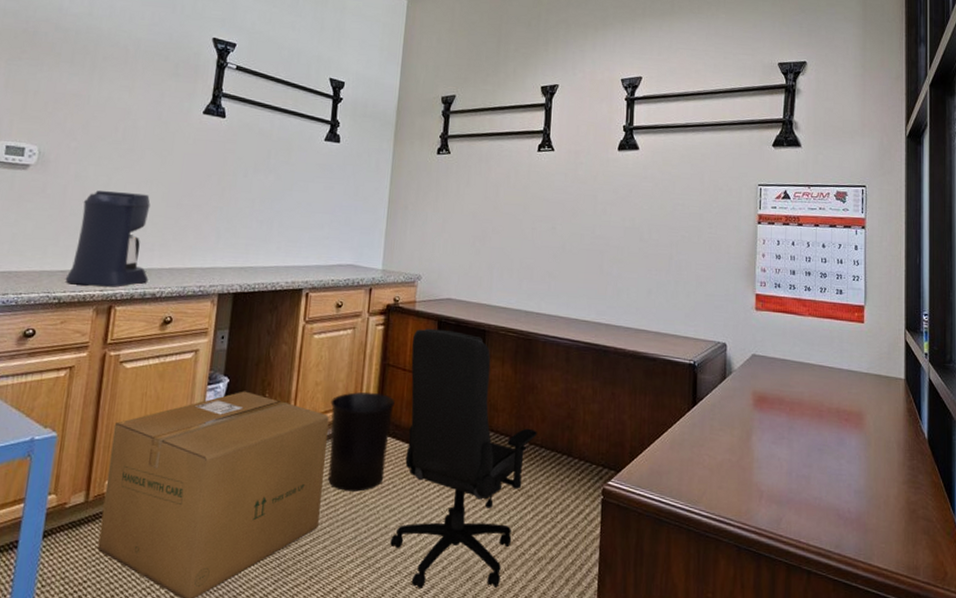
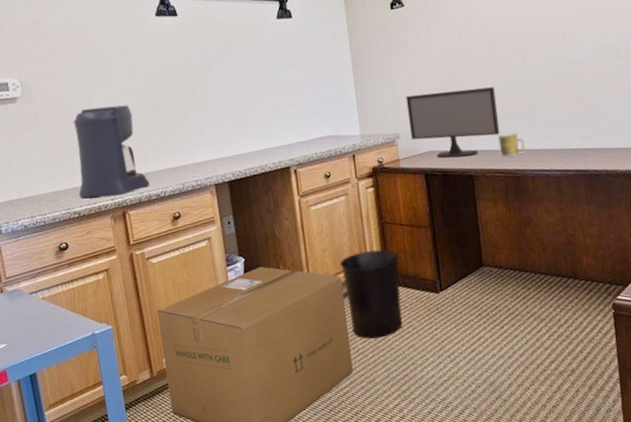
office chair: present [390,328,537,588] -> none [403,181,540,411]
computer monitor: none [432,239,522,311] -> present [405,87,500,159]
mug: none [516,293,542,318] -> present [498,132,525,157]

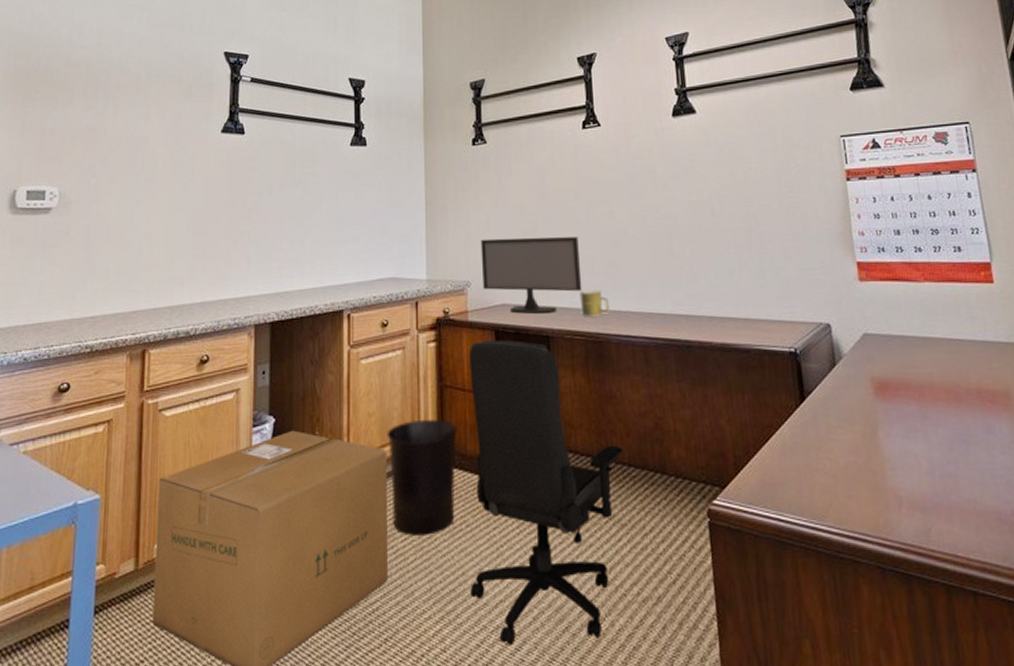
coffee maker: present [73,105,150,199] -> none [95,225,181,331]
office chair: none [403,181,540,411] -> present [468,340,623,645]

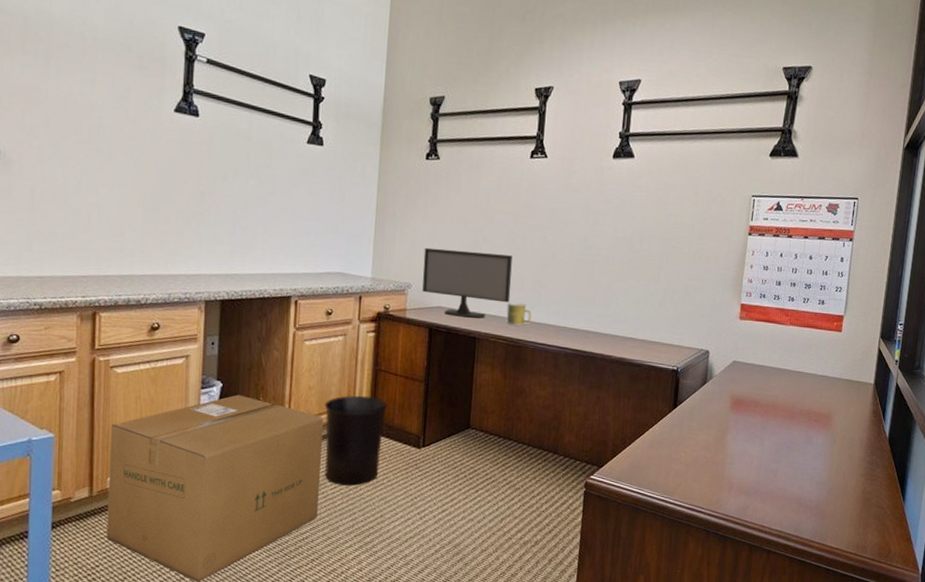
office chair: present [468,340,623,645] -> none [386,335,525,569]

